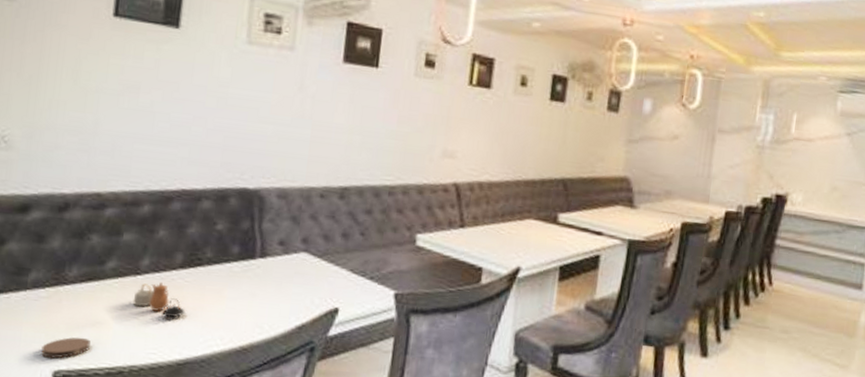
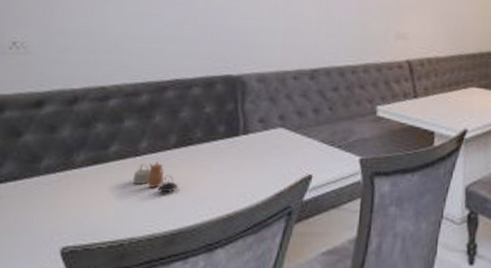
coaster: present [41,337,90,359] -> none [51,215,95,236]

